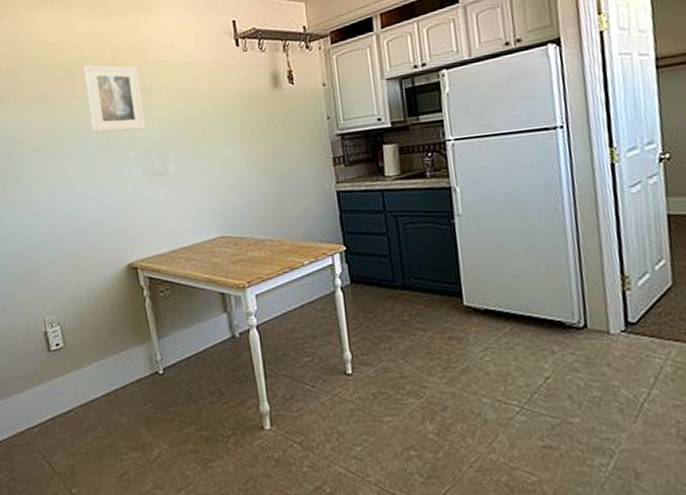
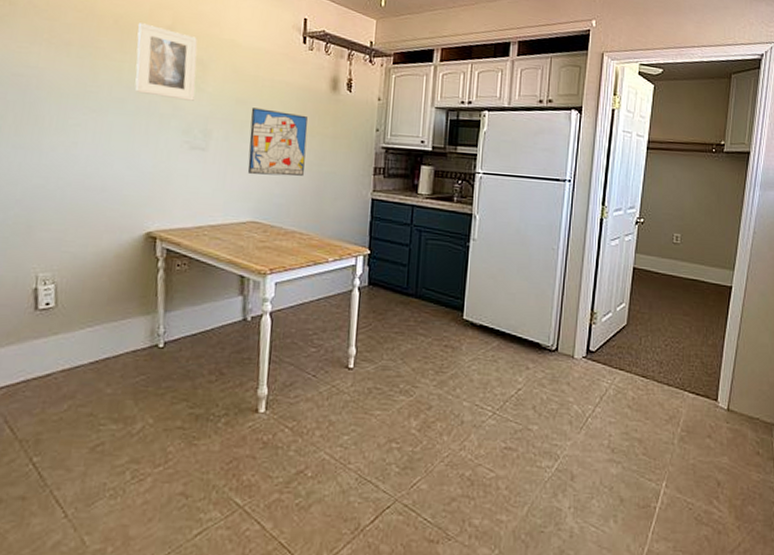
wall art: none [199,119,263,190] -> present [247,108,308,176]

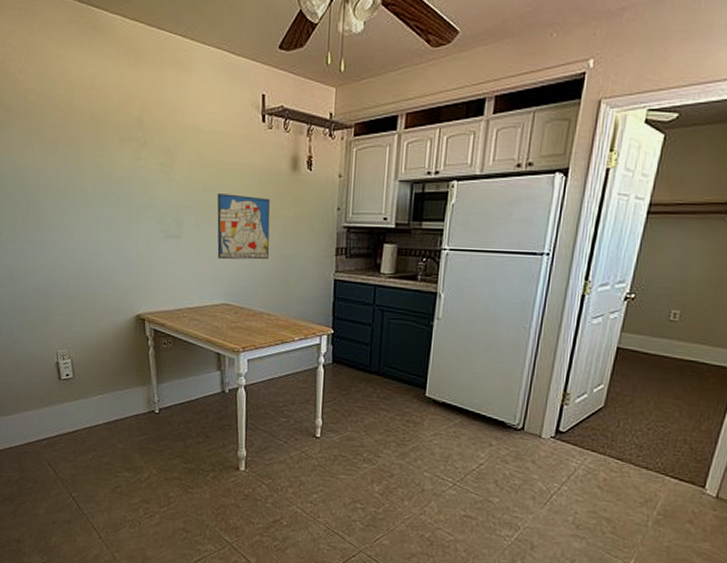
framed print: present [135,23,198,101] -> none [110,116,166,190]

